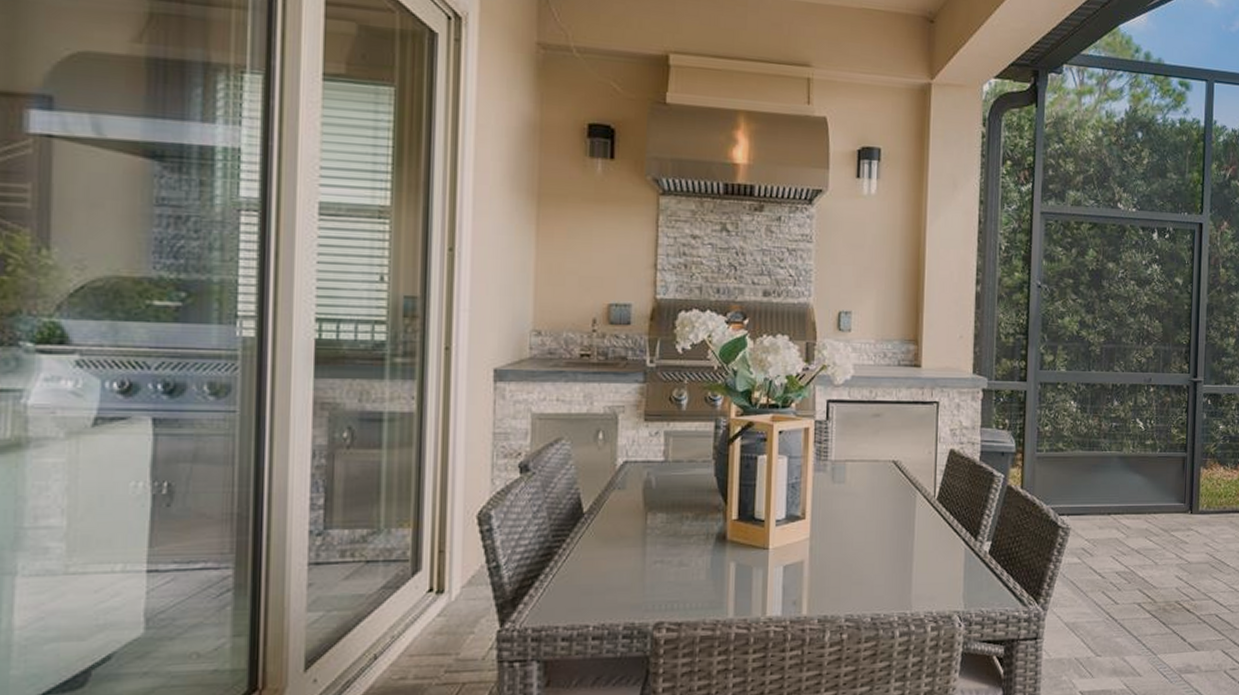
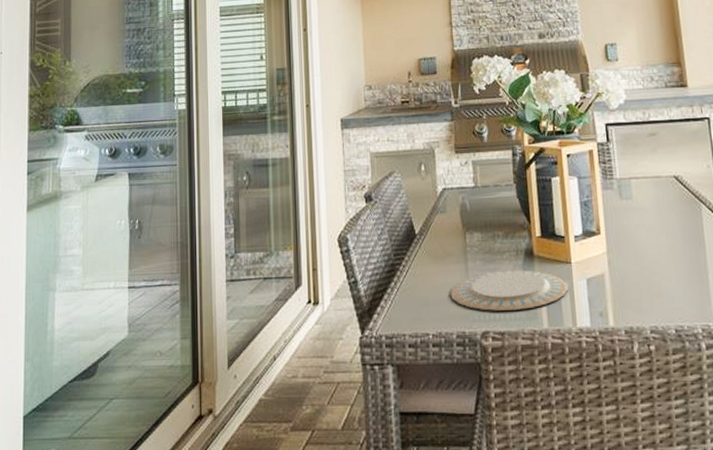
plate: none [620,555,761,600] -> present [450,270,568,311]

